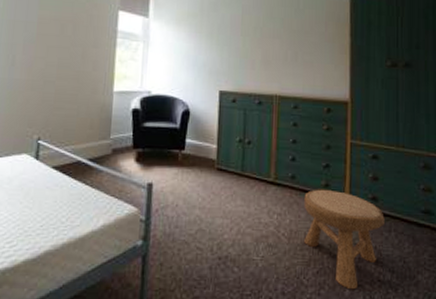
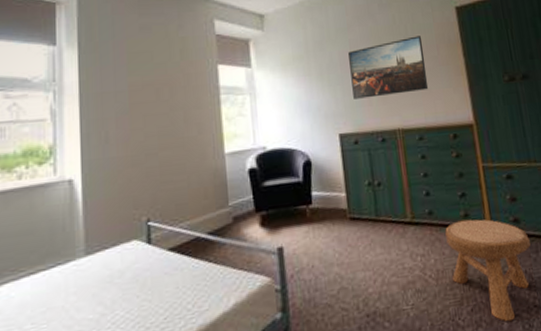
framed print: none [238,10,312,63] -> present [348,36,429,99]

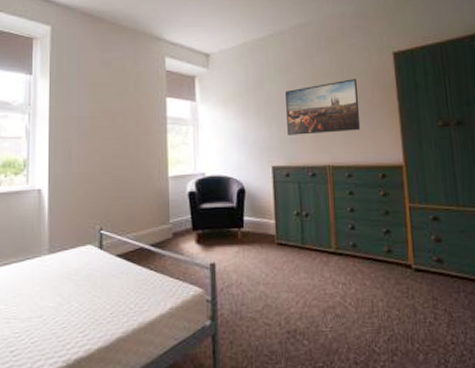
stool: present [445,219,531,322] -> none [367,255,452,355]

